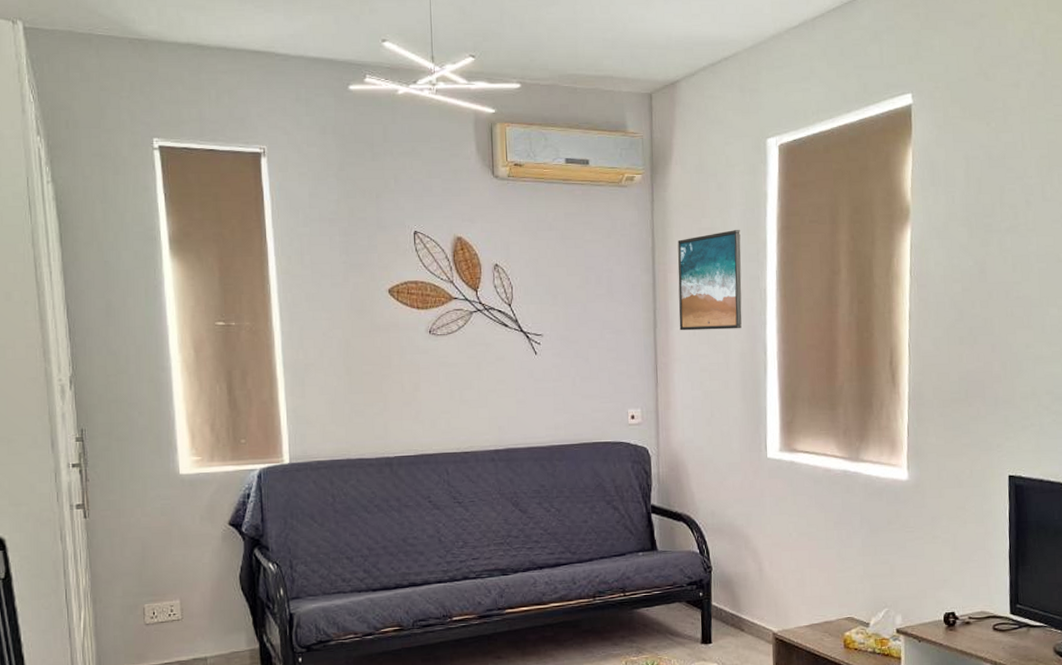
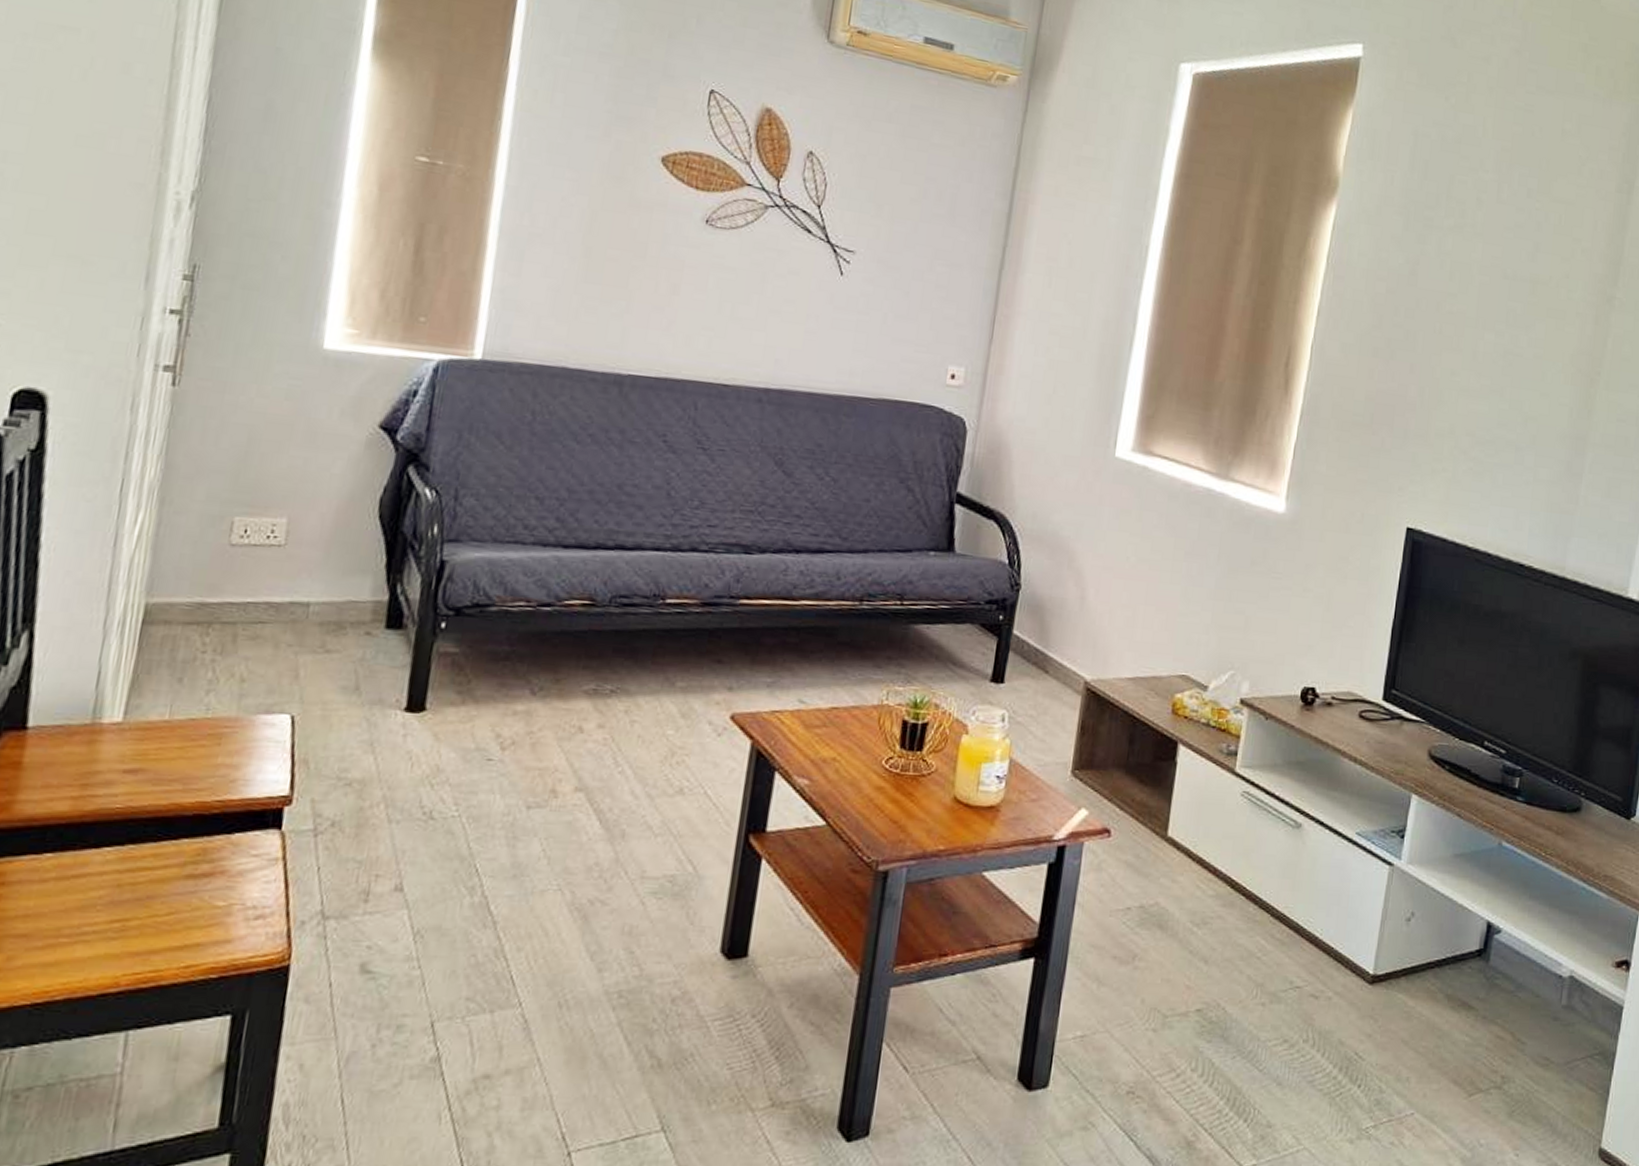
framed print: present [677,230,742,331] -> none [1032,165,1129,290]

